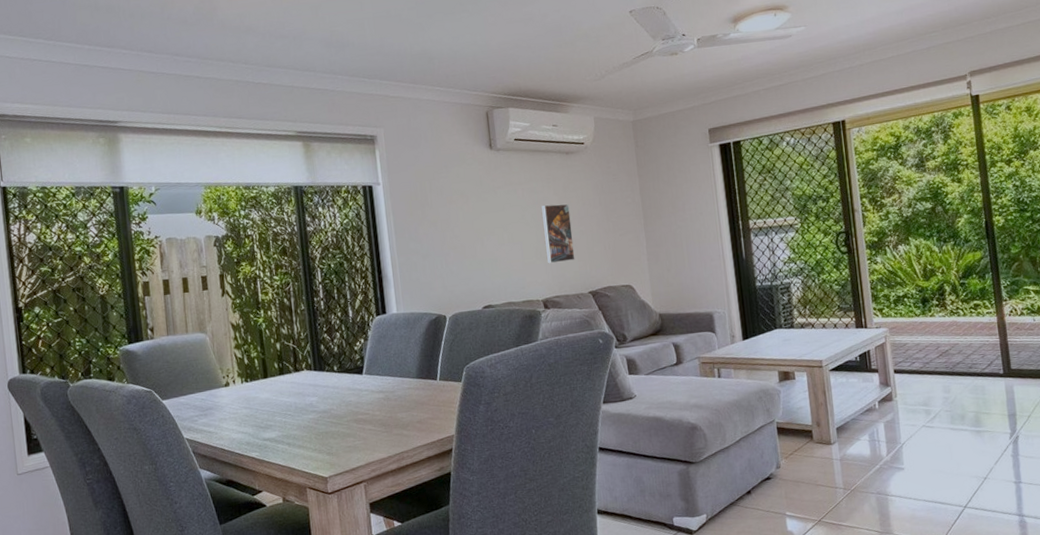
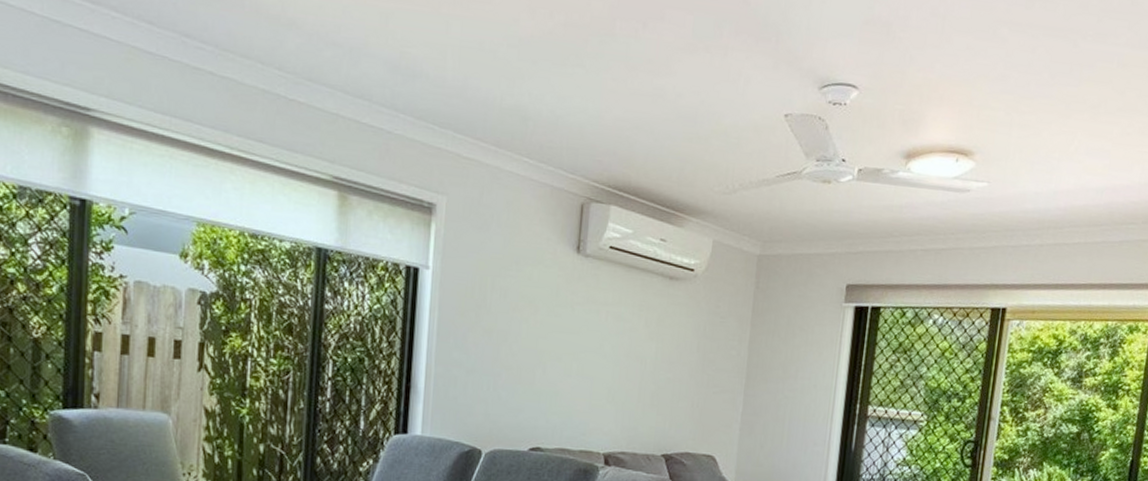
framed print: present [541,203,575,264] -> none [618,336,660,413]

